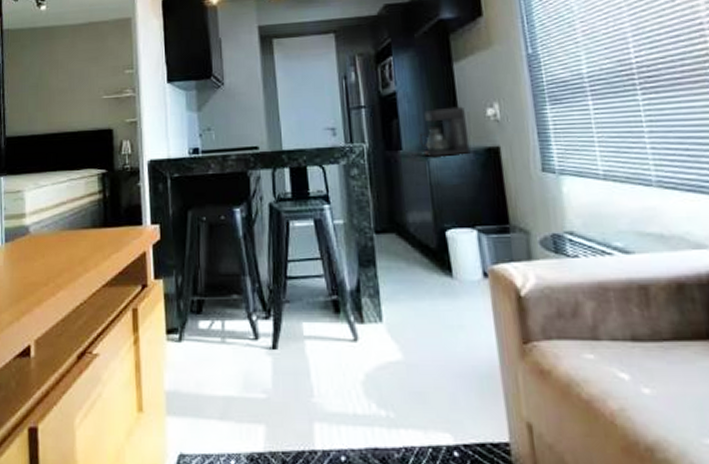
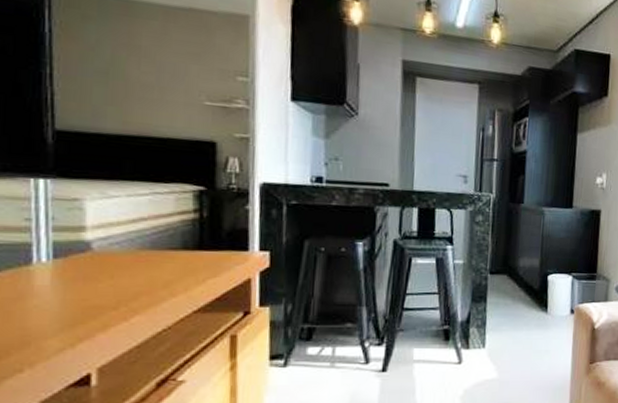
coffee maker: present [418,106,471,158] -> none [538,171,580,214]

